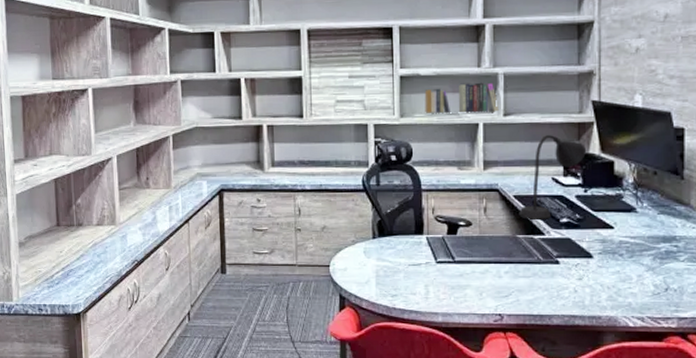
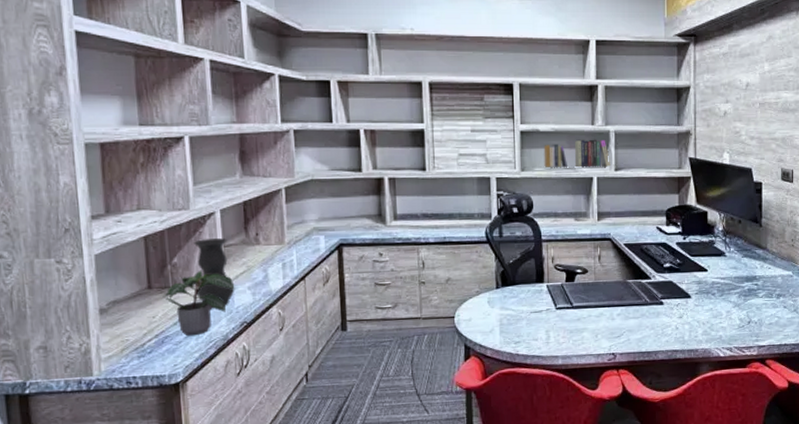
potted plant: none [68,210,128,270] -> present [162,269,235,335]
vase: none [94,182,128,243] -> present [194,238,235,305]
desk lamp: present [519,134,586,220] -> none [629,187,684,266]

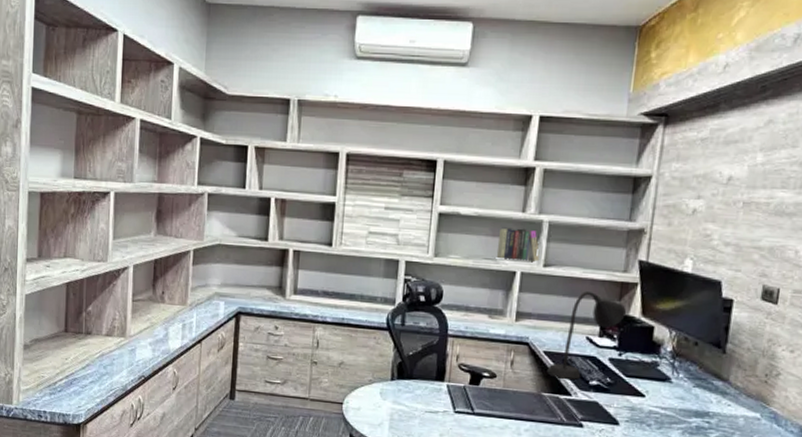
potted plant: present [162,269,235,335] -> none [76,320,138,382]
vase: present [194,238,235,305] -> none [104,291,138,357]
books: present [543,143,567,167] -> none [461,230,488,257]
desk lamp: none [629,187,684,266] -> present [547,290,626,380]

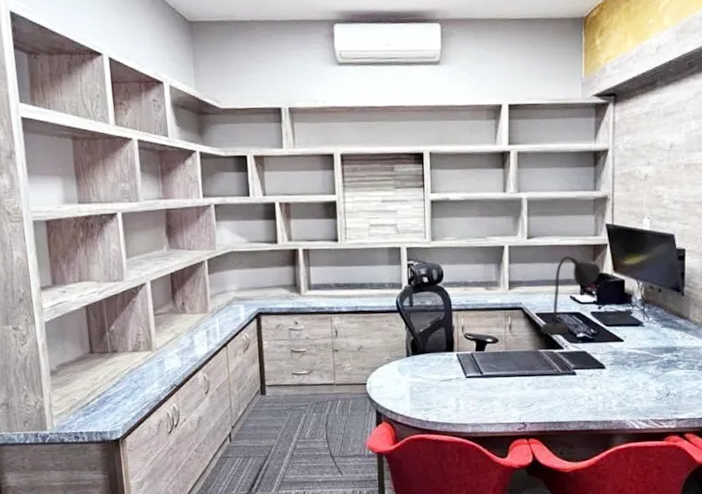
books: present [497,227,540,262] -> none [486,207,524,236]

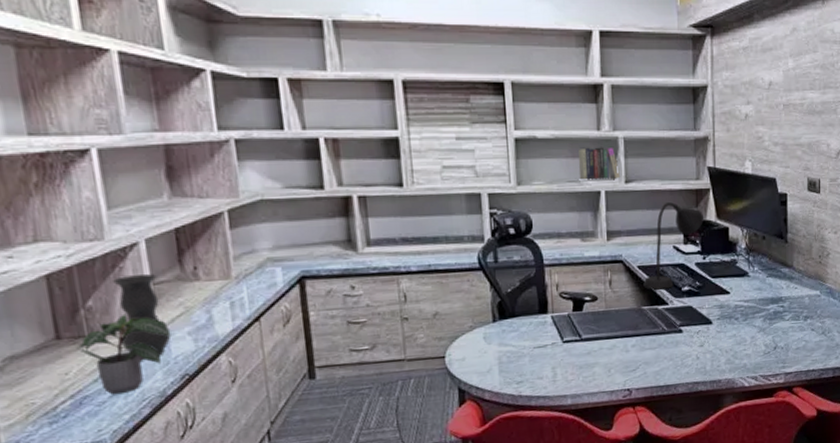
potted plant: none [103,336,165,396] -> present [76,313,171,394]
vase: none [128,307,165,369] -> present [113,274,172,355]
books: none [486,207,524,236] -> present [579,147,621,180]

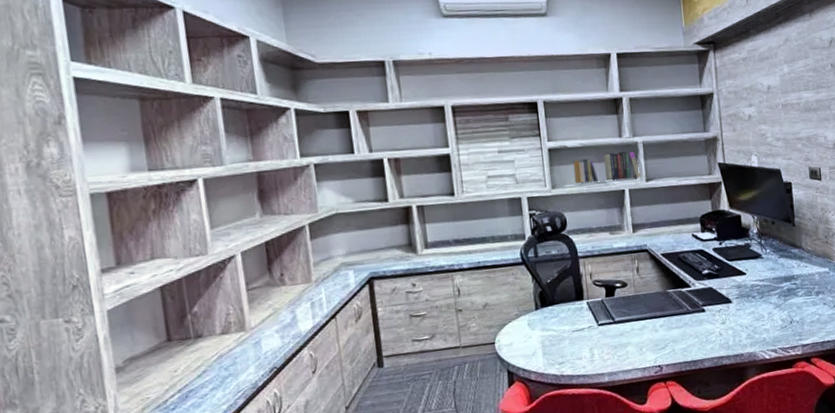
potted plant: present [76,313,171,394] -> none [184,316,262,387]
vase: present [113,274,172,355] -> none [215,281,262,351]
books: none [542,152,571,181] -> present [573,158,598,183]
desk lamp: present [643,201,703,290] -> none [667,195,718,275]

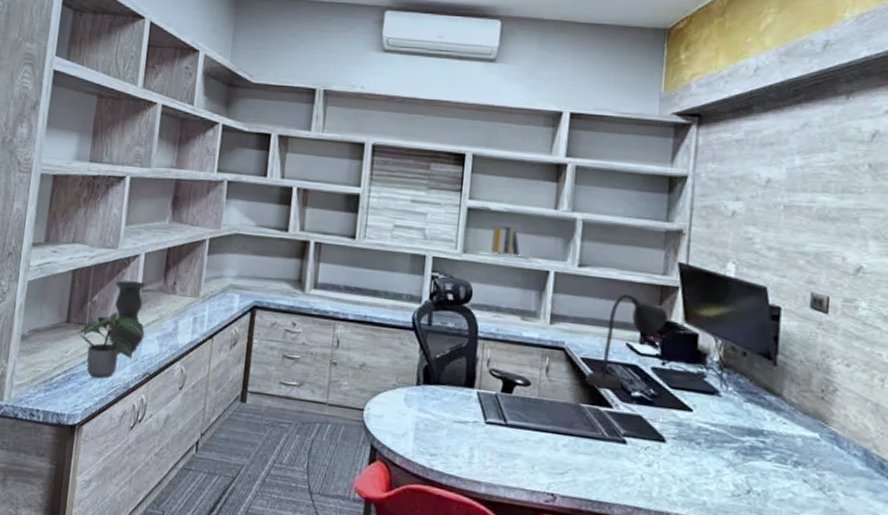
potted plant: none [184,316,262,387] -> present [77,311,145,378]
vase: none [215,281,262,351] -> present [108,280,146,352]
books: present [604,151,642,181] -> none [529,224,575,261]
desk lamp: none [667,195,718,275] -> present [585,293,667,390]

